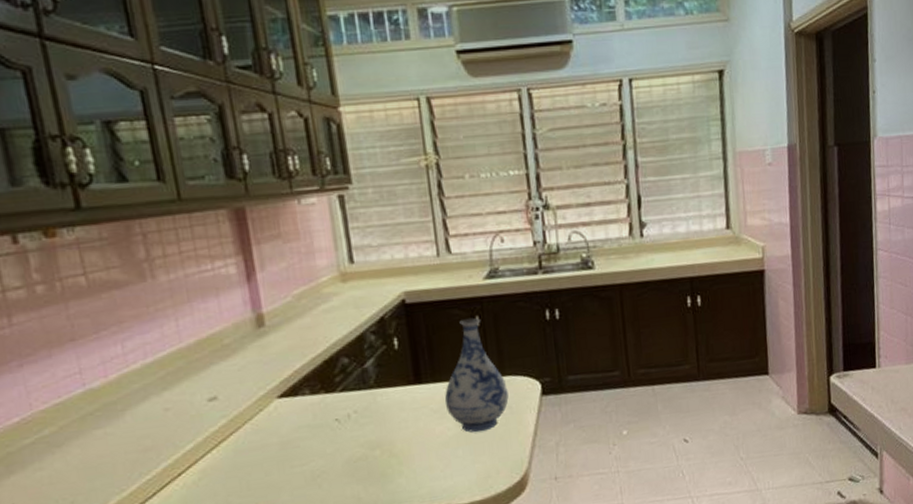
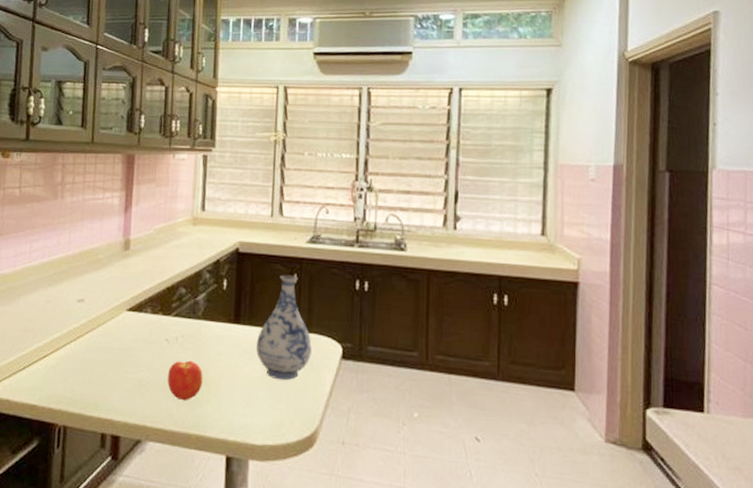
apple: none [346,435,391,481] -> present [167,360,203,401]

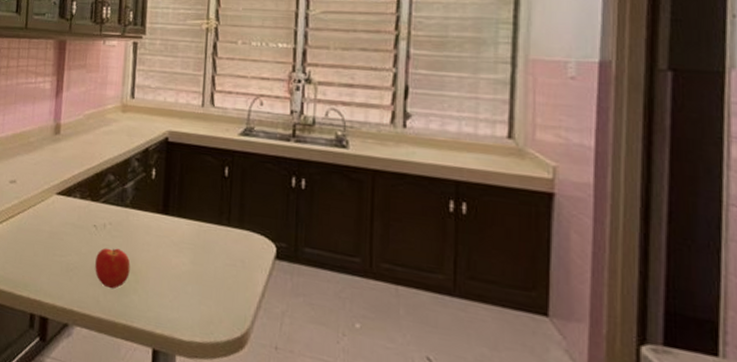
vase: present [255,274,312,381] -> none [184,166,243,277]

